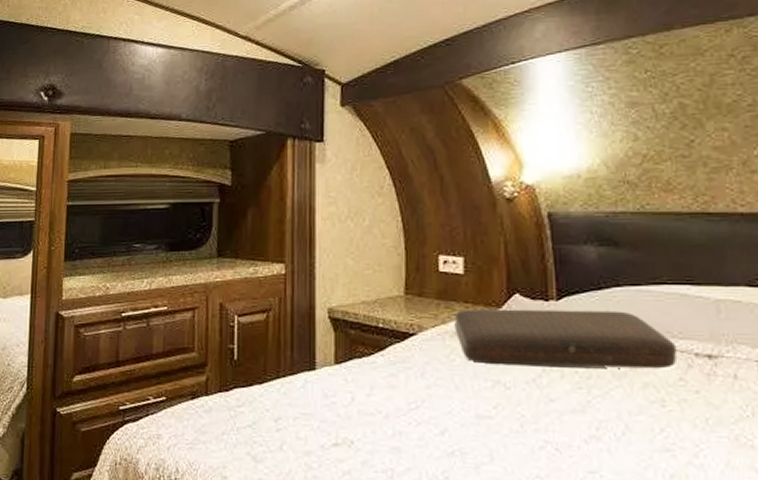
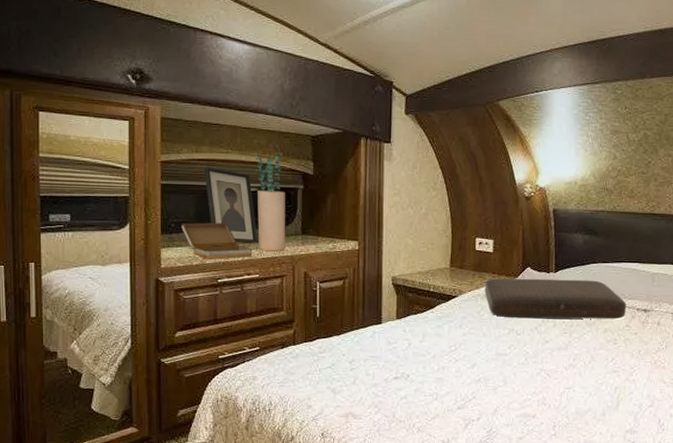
jewelry box: none [85,246,161,291] -> present [181,222,252,260]
picture frame: none [111,183,167,270] -> present [203,166,257,244]
vase: none [167,156,200,280] -> present [256,147,286,253]

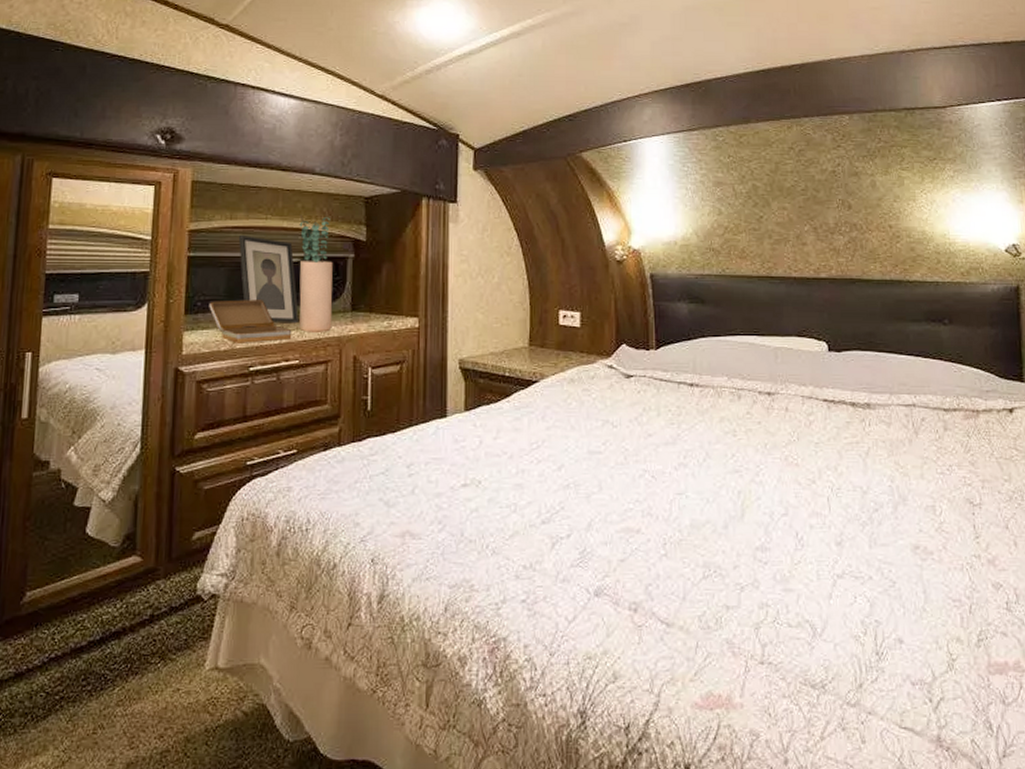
cushion: present [484,278,627,319] -> none [571,357,746,406]

